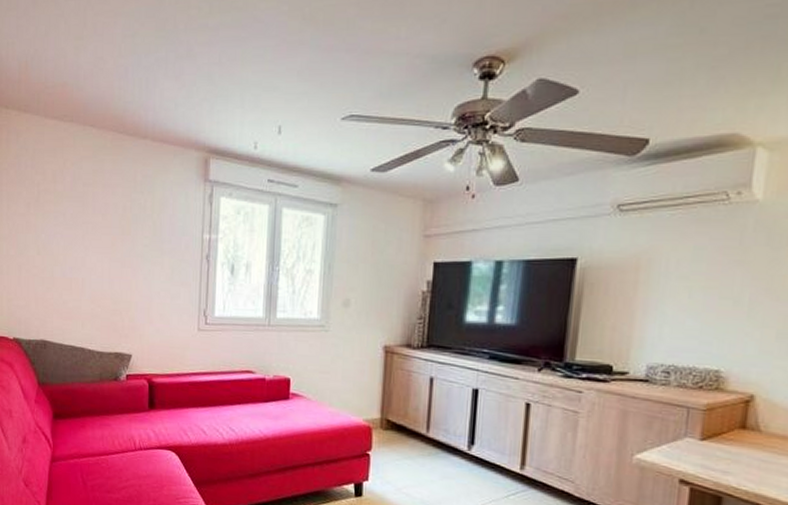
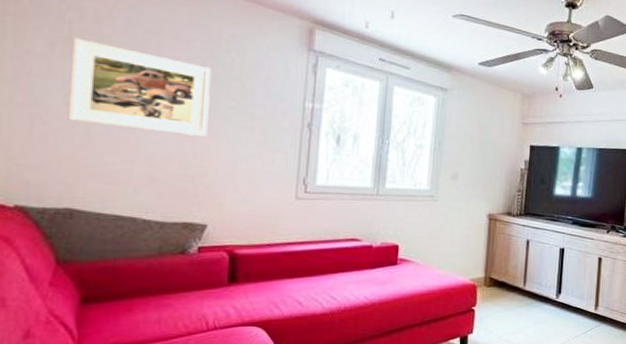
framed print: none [40,197,130,274] -> present [67,37,211,137]

